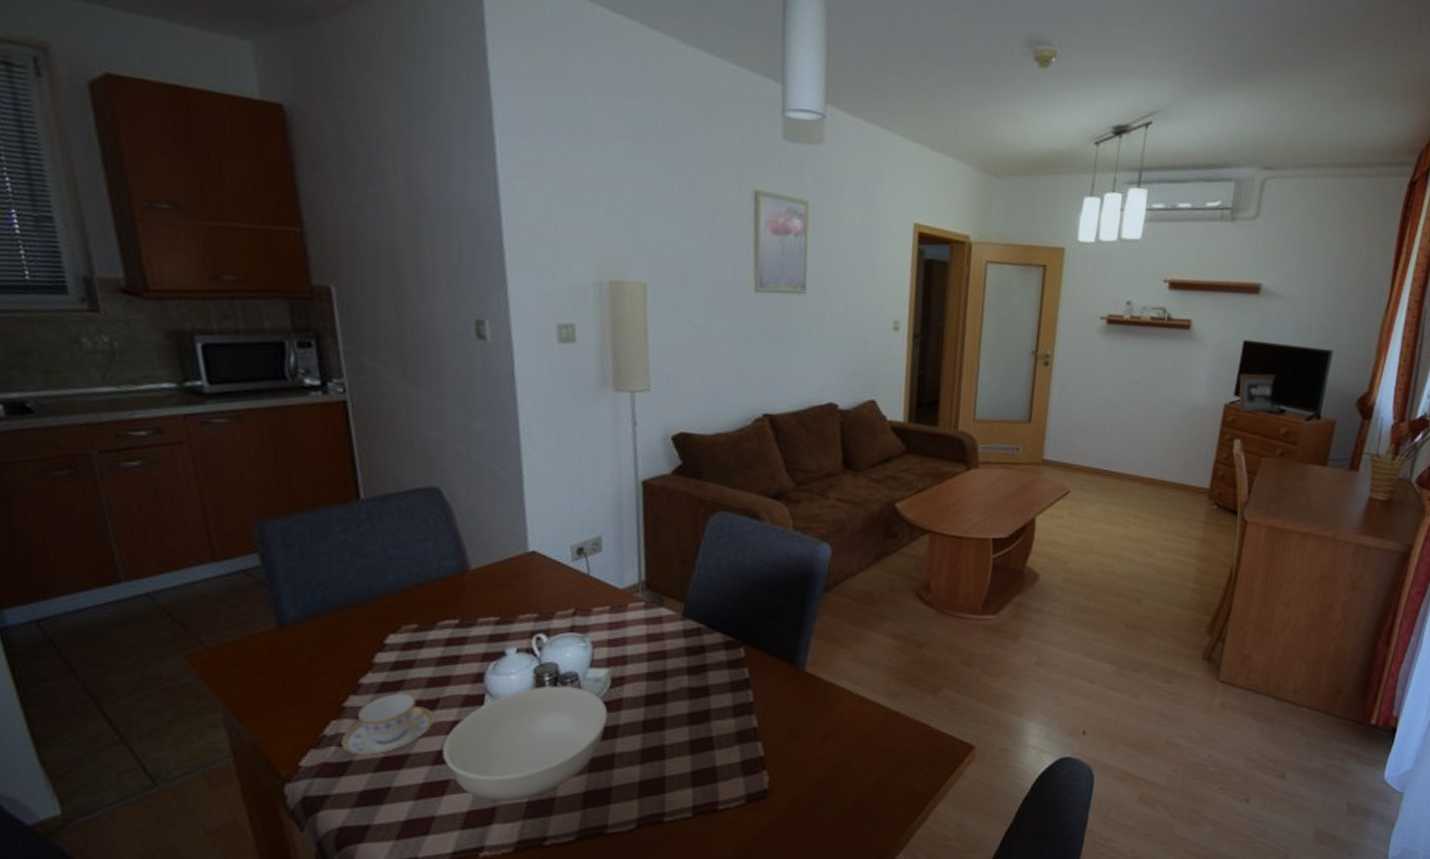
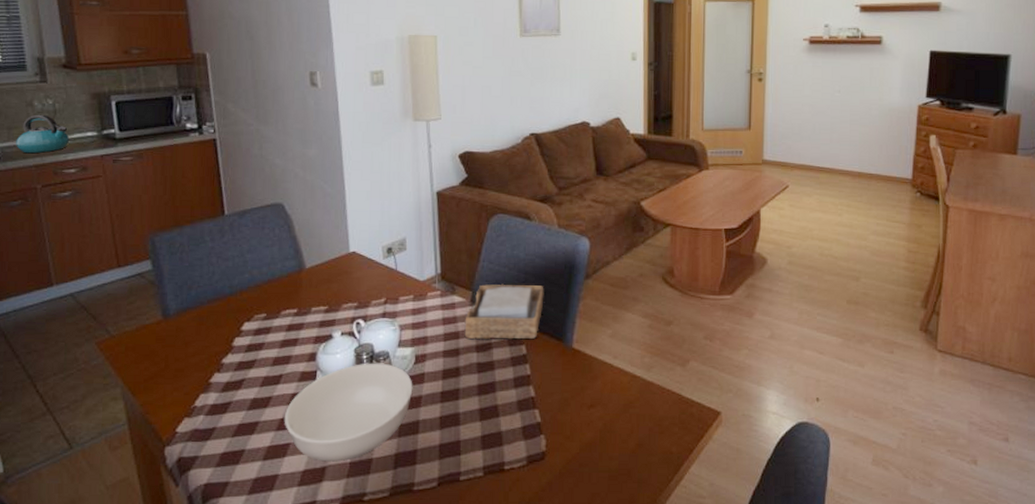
kettle: none [55,355,137,408] -> present [15,114,70,154]
teacup: present [341,693,435,755] -> none [208,370,279,422]
napkin holder: none [673,595,774,662] -> present [464,284,544,340]
picture frame: present [1238,373,1280,413] -> none [929,77,968,112]

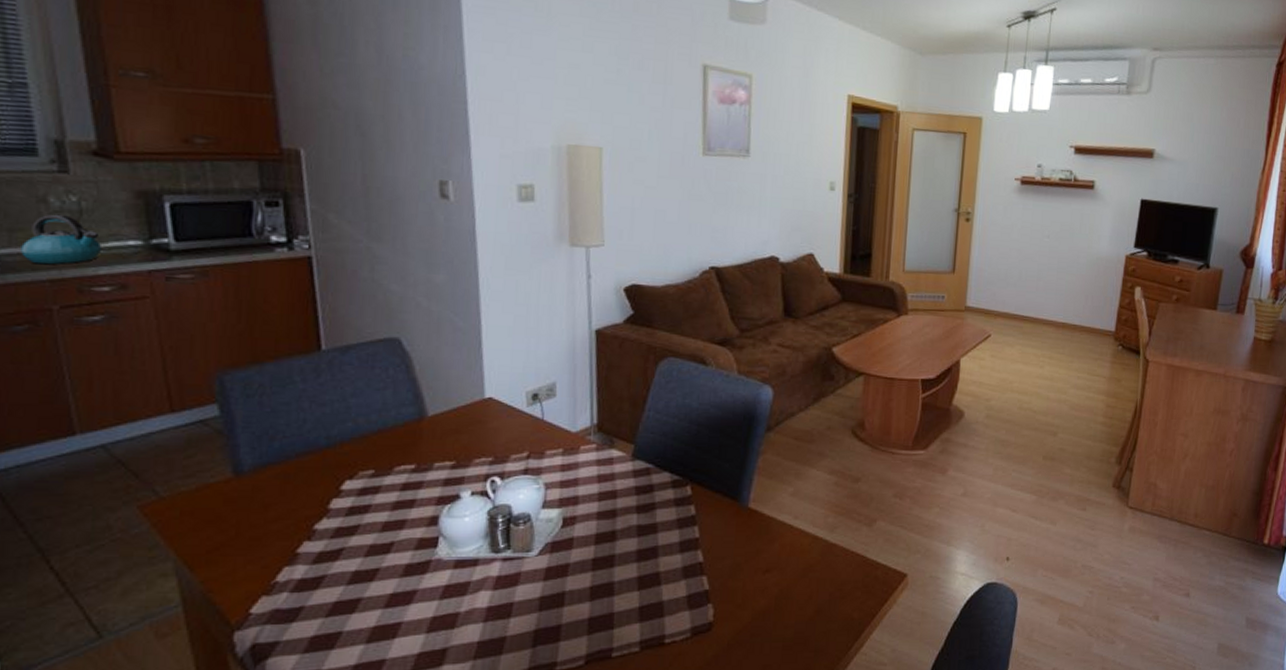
bowl: present [284,363,413,462] -> none [394,527,559,642]
napkin holder: present [464,284,544,340] -> none [623,436,719,500]

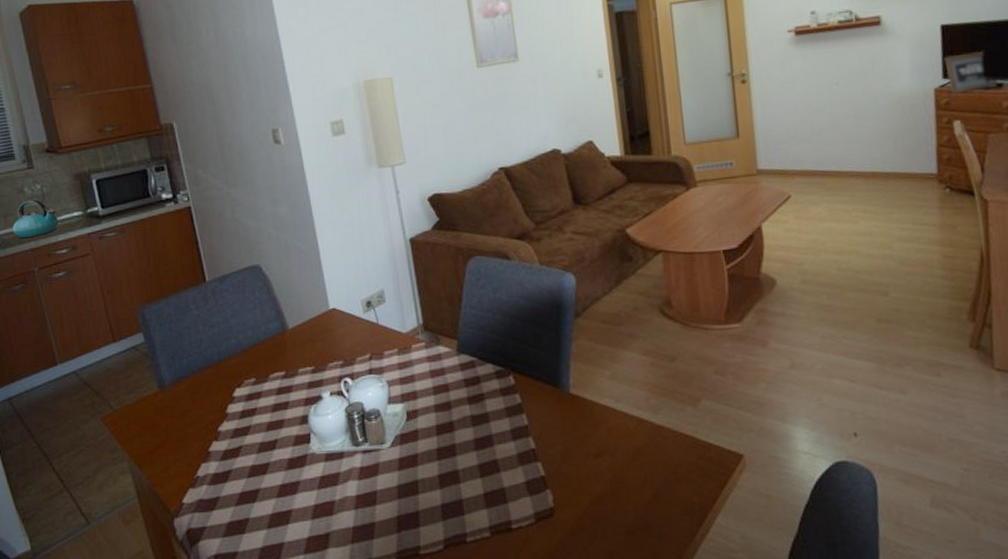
picture frame: none [1137,227,1174,264] -> present [944,50,997,95]

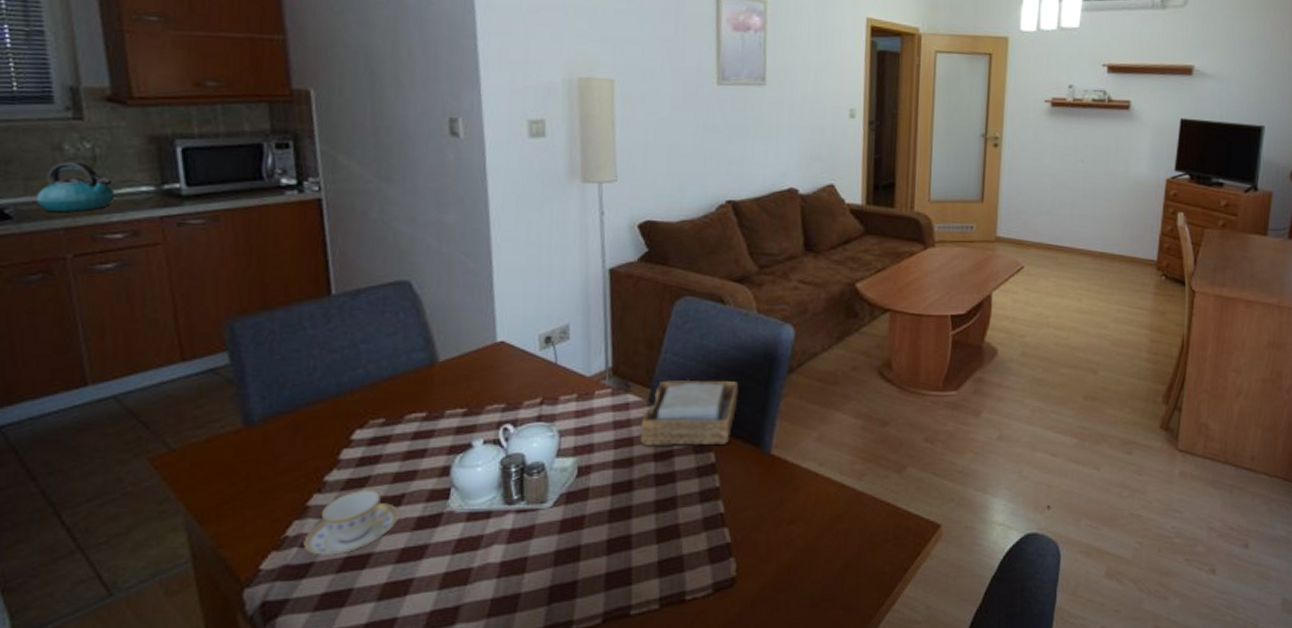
teacup: none [210,437,275,491] -> present [303,489,400,555]
napkin holder: none [453,329,534,391] -> present [640,379,739,447]
picture frame: present [944,50,997,95] -> none [1178,148,1219,187]

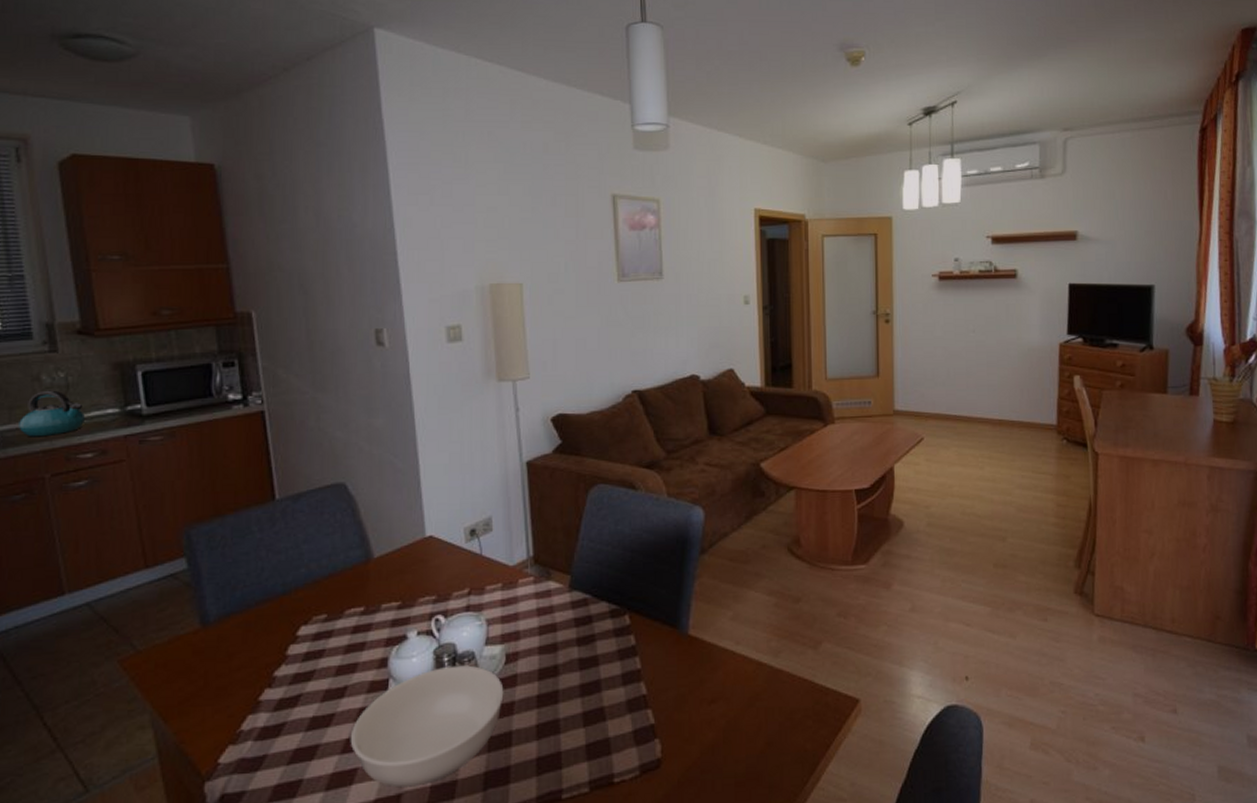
teacup: present [303,489,400,555] -> none [257,683,343,748]
bowl: none [406,477,574,600] -> present [350,665,504,788]
napkin holder: present [640,379,739,447] -> none [563,564,654,632]

